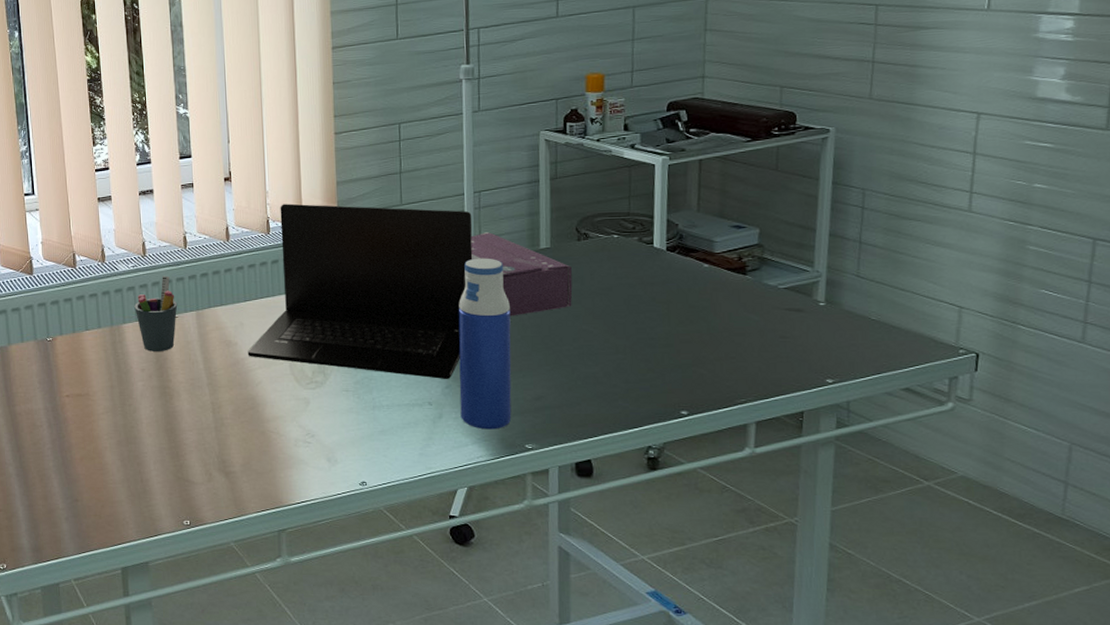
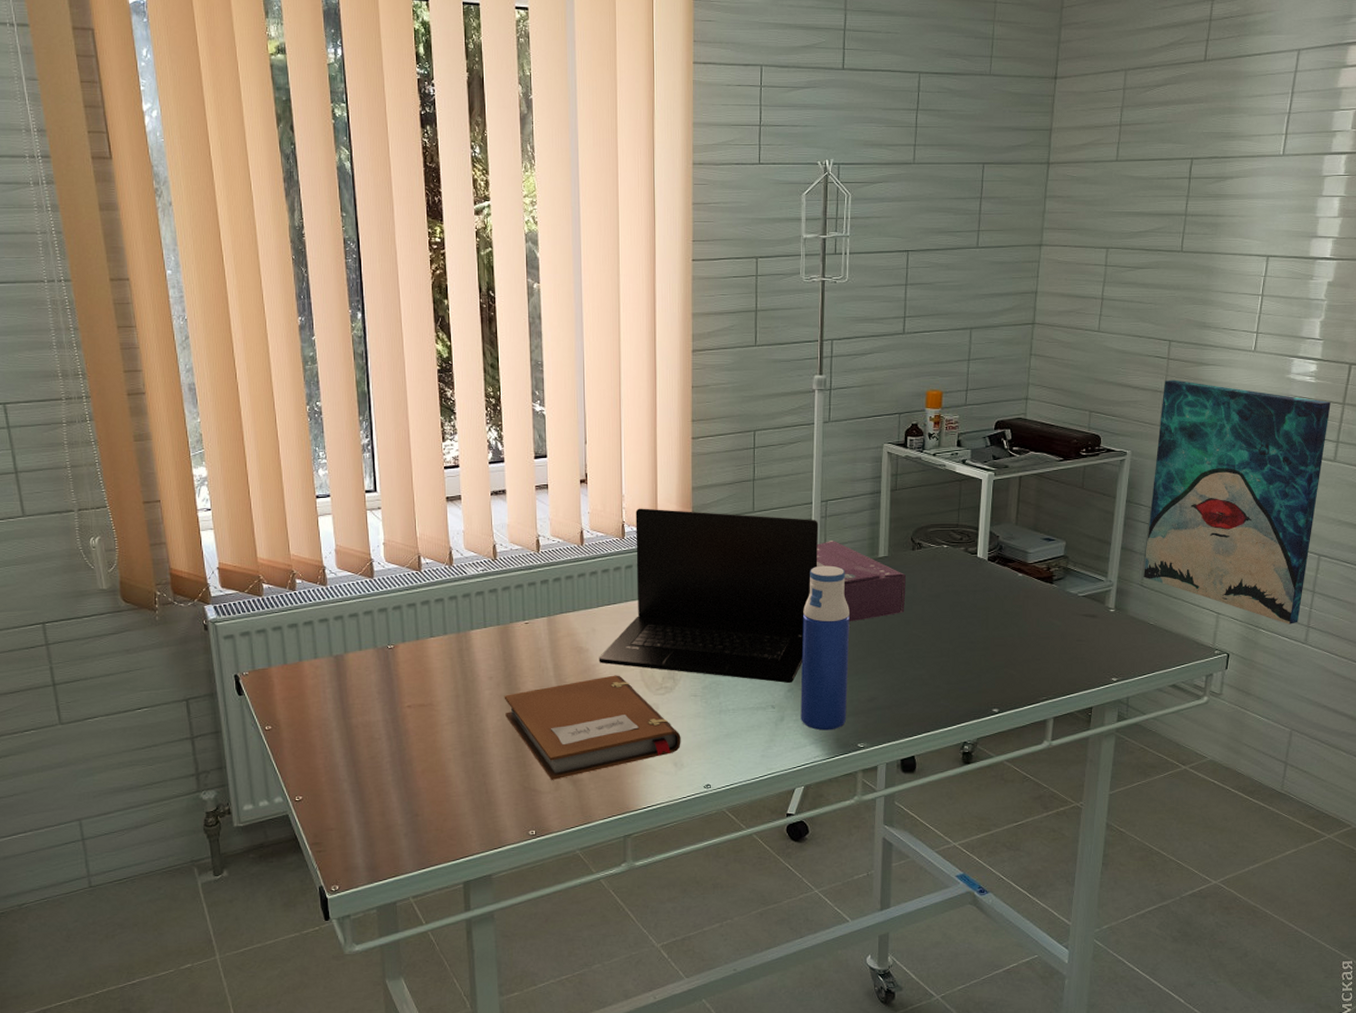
pen holder: present [134,276,178,352] -> none [483,580,529,660]
notebook: none [156,369,334,471] -> present [504,675,681,780]
wall art: none [859,47,1097,320] -> present [1144,379,1331,625]

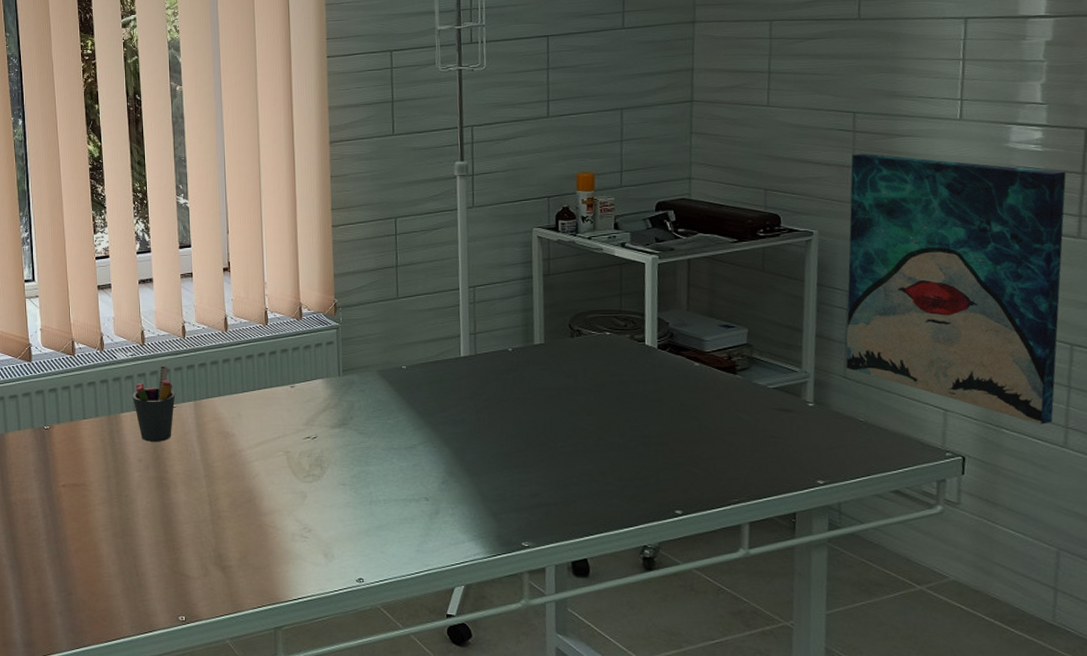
pen holder: none [483,580,529,660] -> present [132,365,176,443]
notebook: present [504,675,681,780] -> none [153,461,331,565]
laptop: present [598,508,819,683] -> none [245,295,468,474]
water bottle: present [800,565,850,731] -> none [454,353,508,527]
tissue box: present [816,541,906,622] -> none [466,327,567,412]

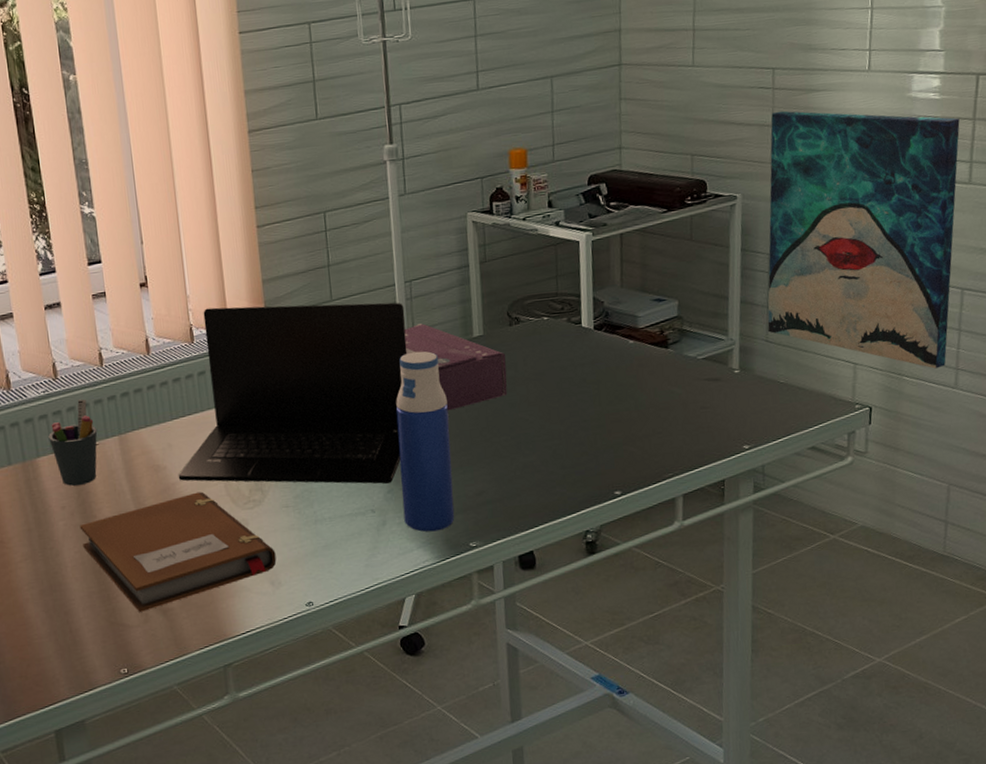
notebook: none [153,461,331,565] -> present [79,491,277,612]
laptop: none [245,295,468,474] -> present [178,302,408,484]
water bottle: none [454,353,508,527] -> present [396,351,455,532]
tissue box: none [466,327,567,412] -> present [404,323,508,411]

